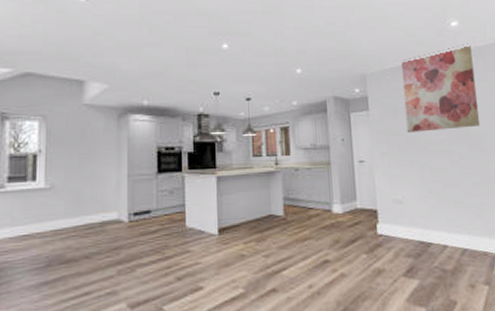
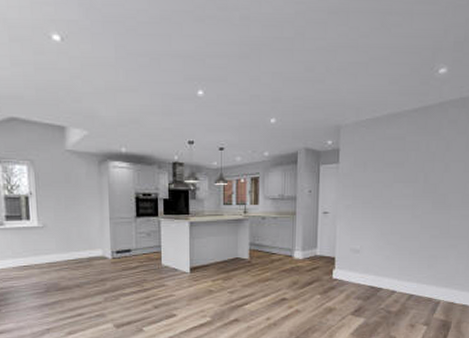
wall art: present [401,43,480,132] -> none [374,93,456,186]

